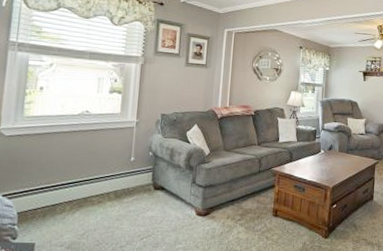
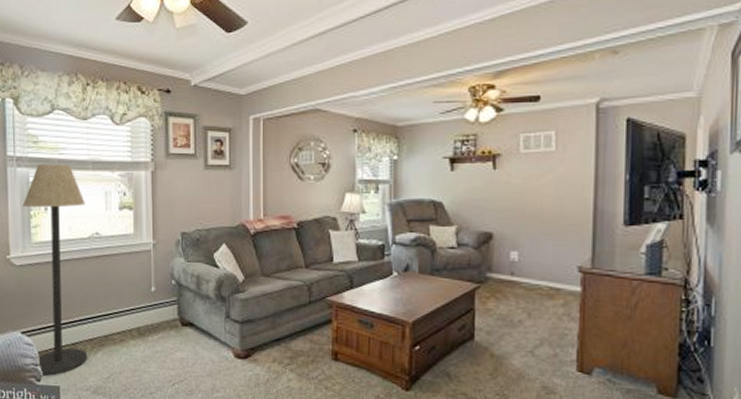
floor lamp: none [16,51,79,235] -> present [22,164,88,377]

